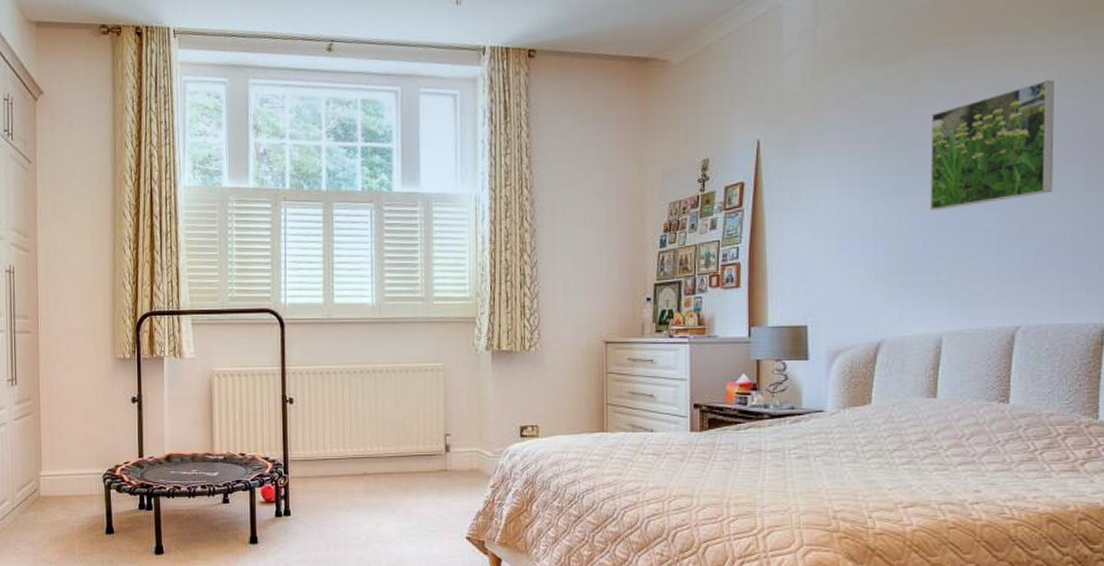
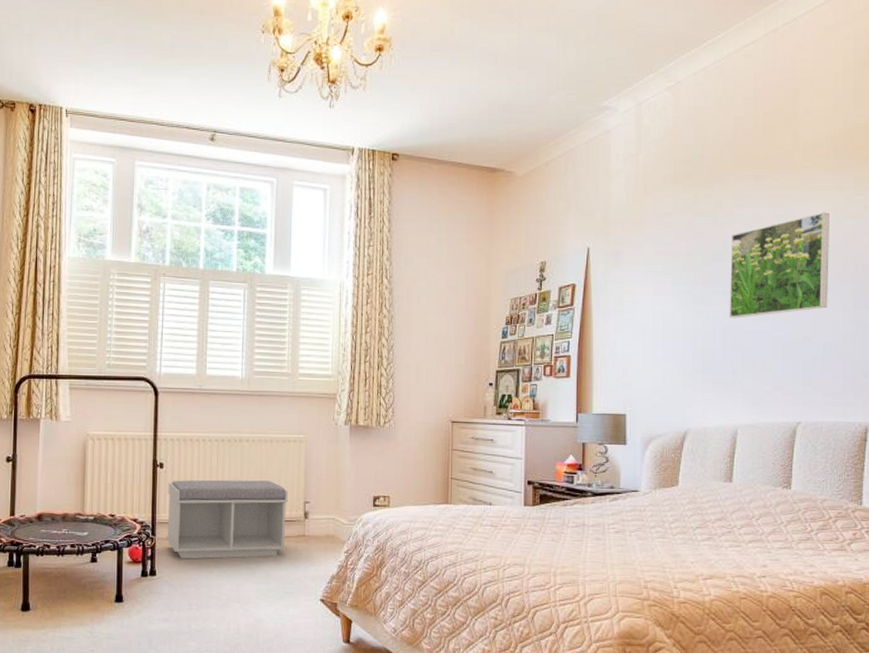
bench: none [299,413,428,498] -> present [165,479,288,559]

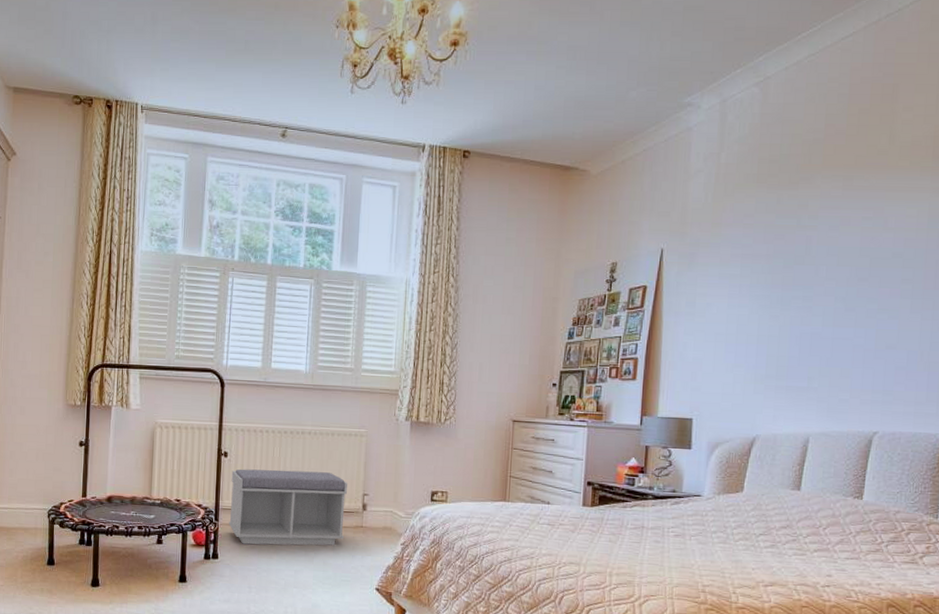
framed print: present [729,212,831,318] -> none [807,215,925,324]

